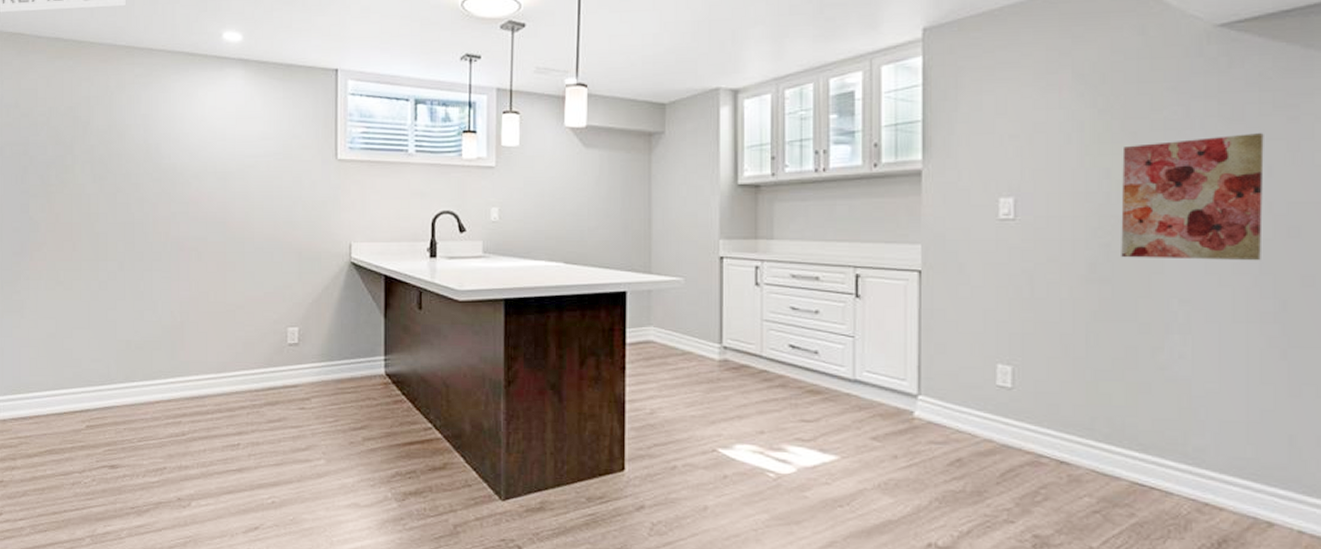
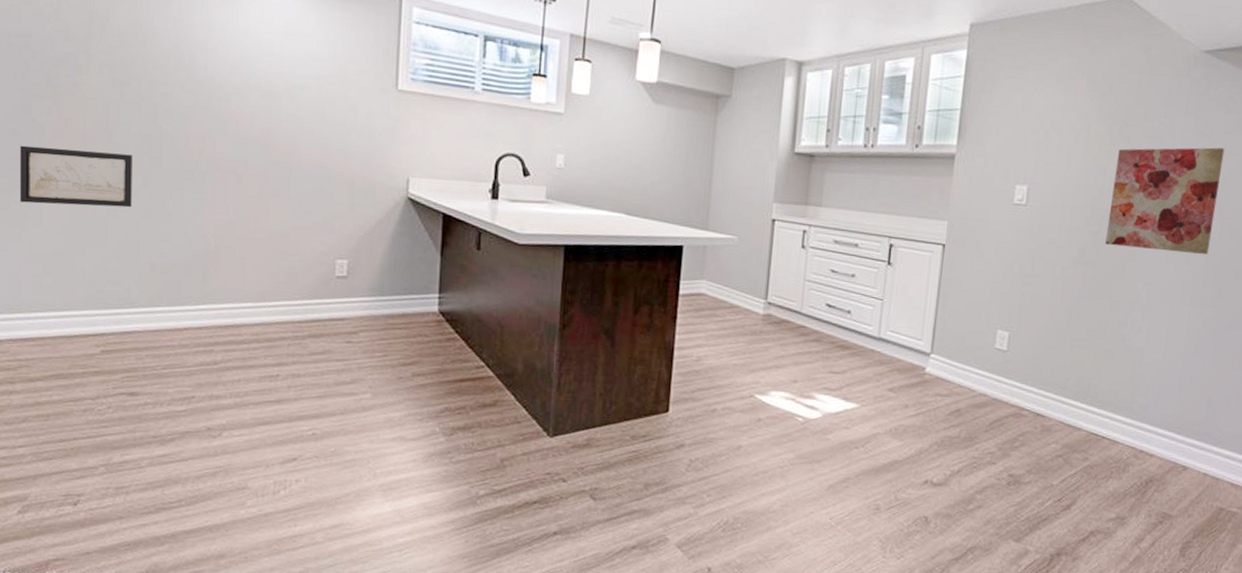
wall art: none [20,241,110,292] -> present [19,145,132,208]

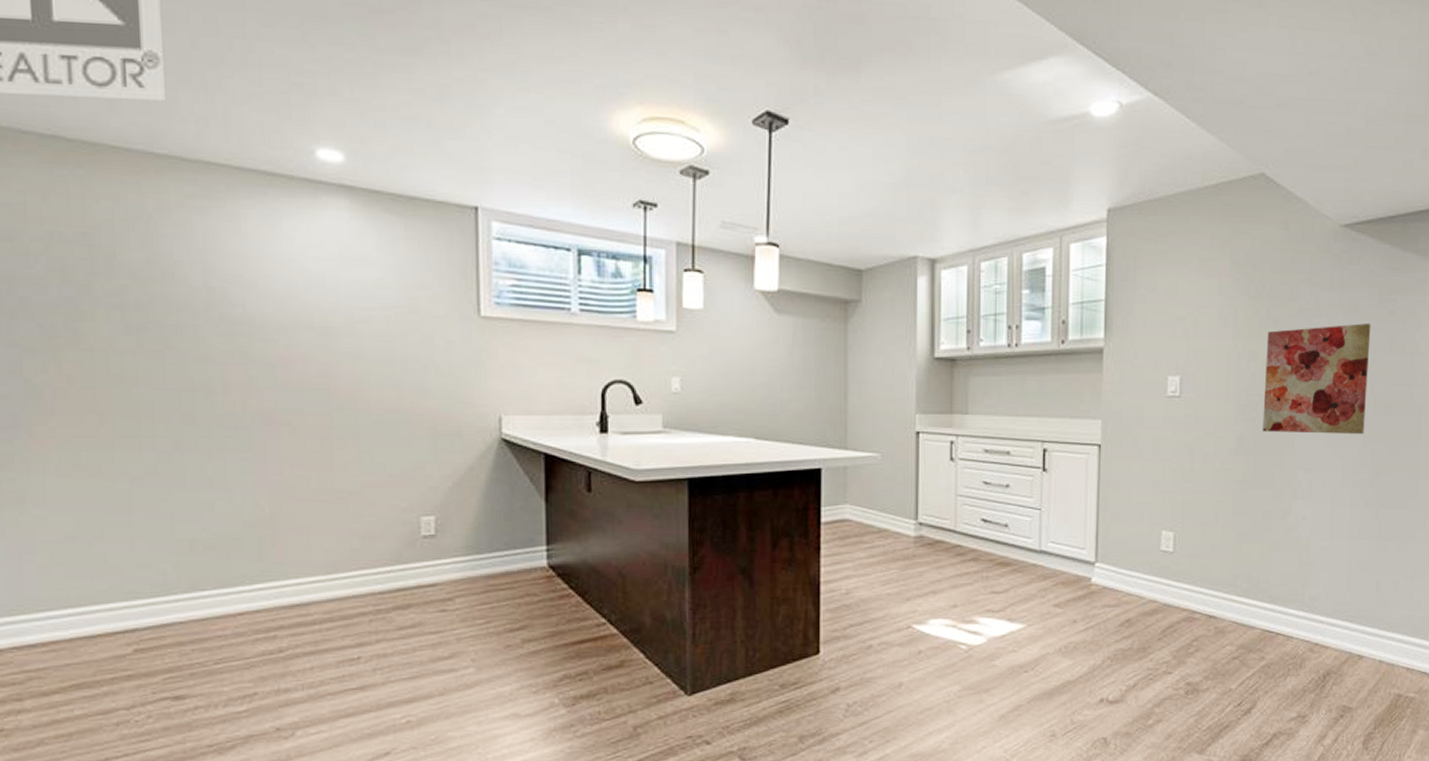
wall art: present [19,145,132,208] -> none [10,411,161,480]

